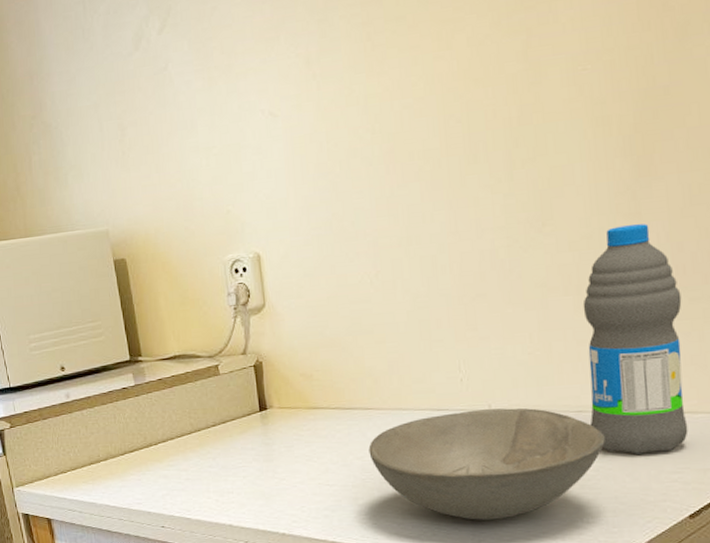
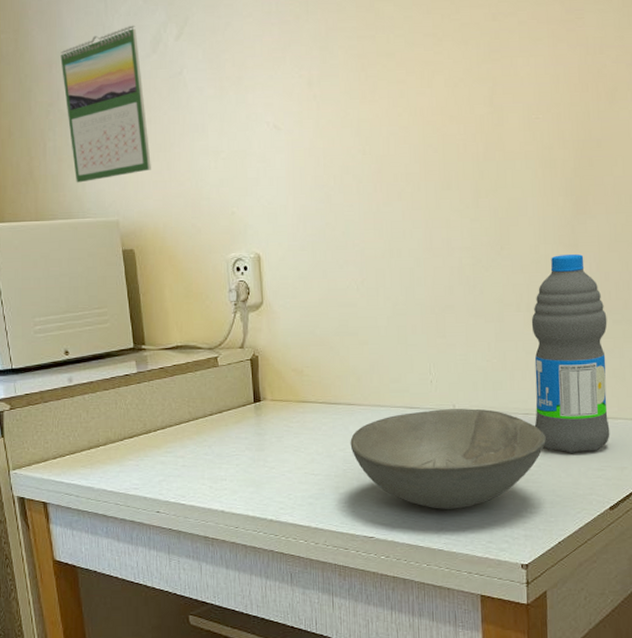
calendar: none [40,23,139,195] -> present [60,25,151,183]

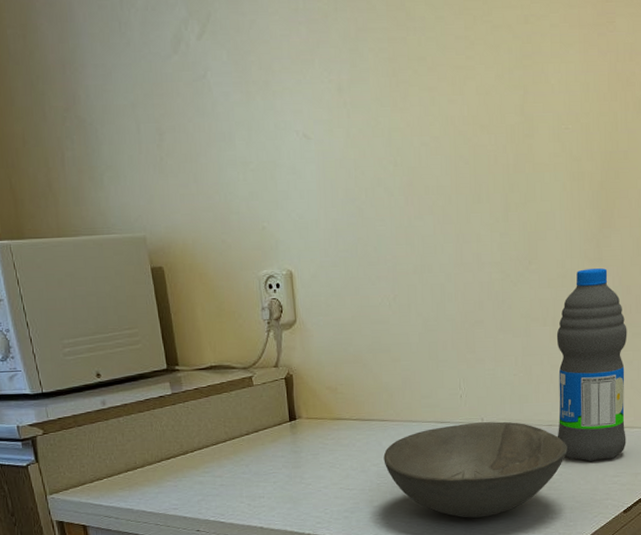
calendar: present [60,25,151,183] -> none [74,21,177,196]

